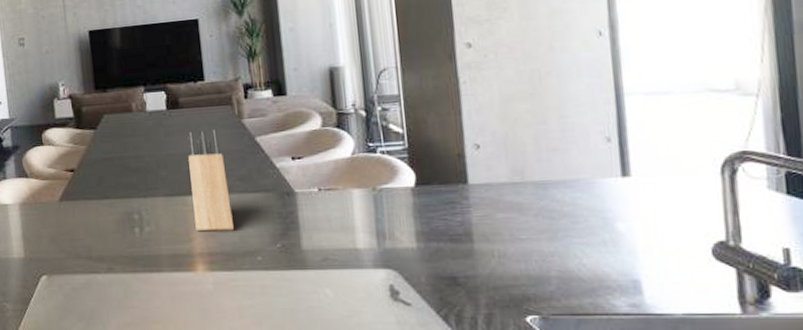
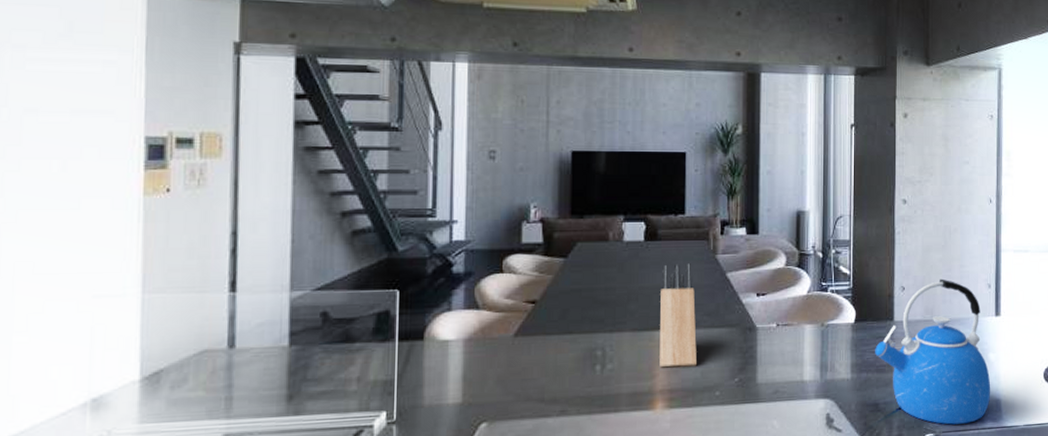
kettle: none [445,133,624,307] -> present [875,278,991,425]

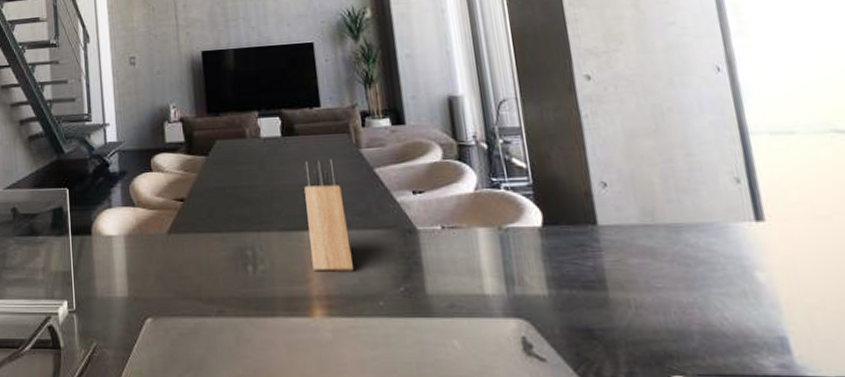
kettle: present [875,278,991,425] -> none [576,171,769,367]

